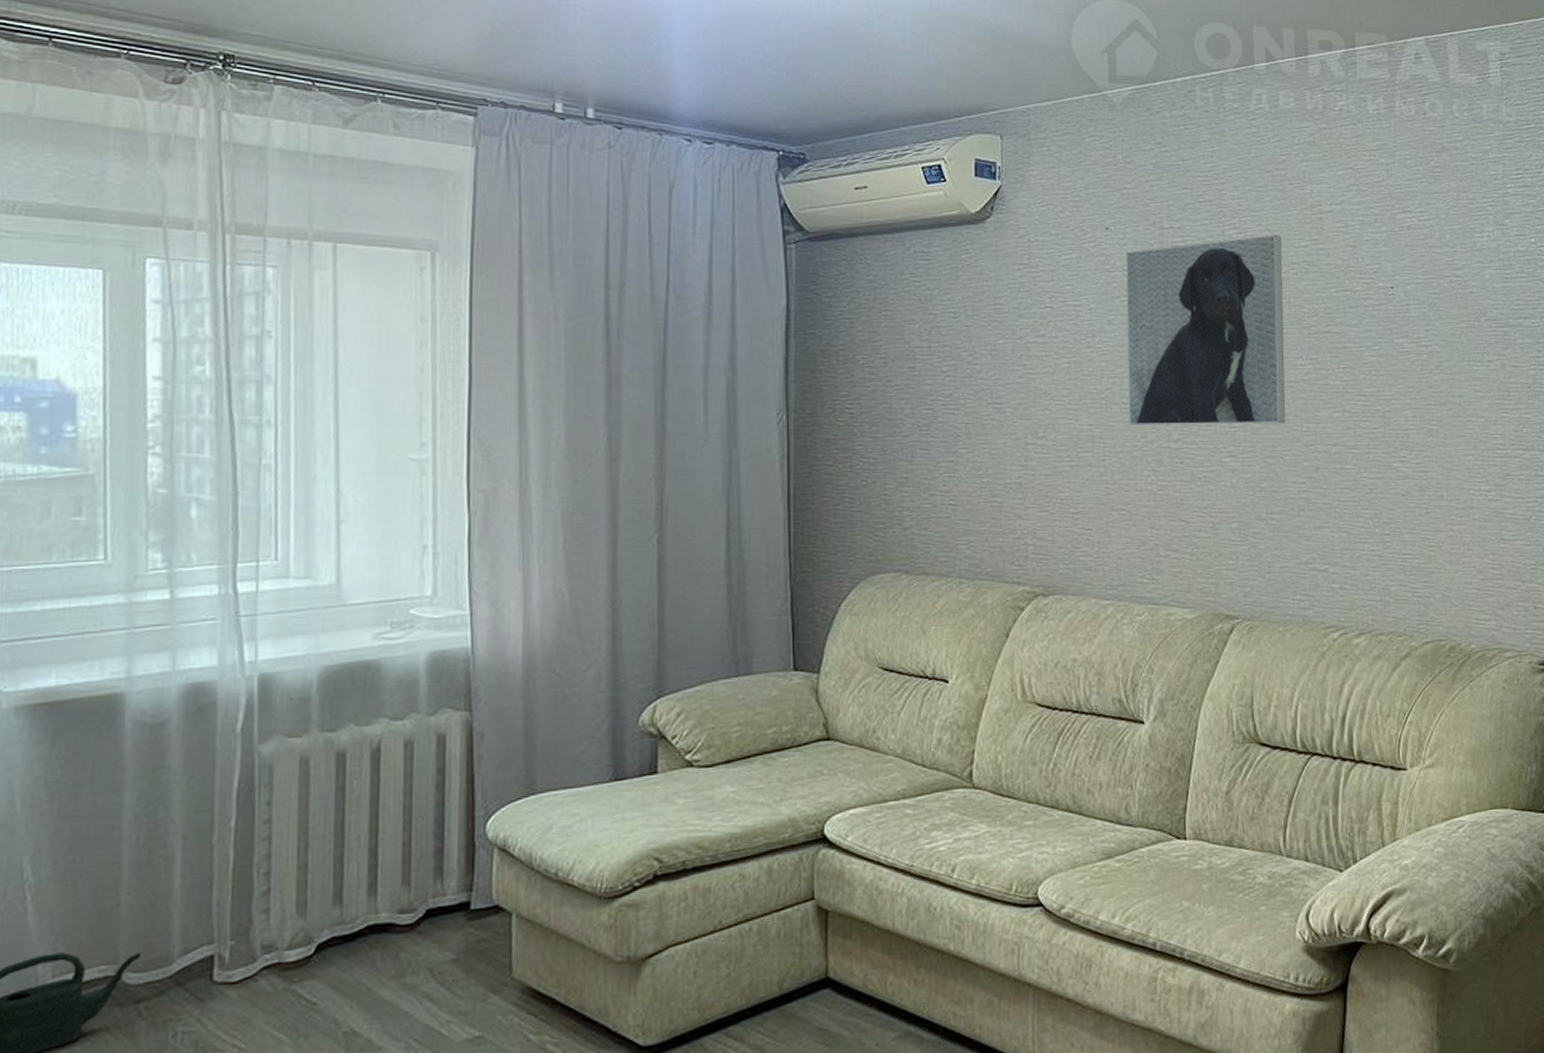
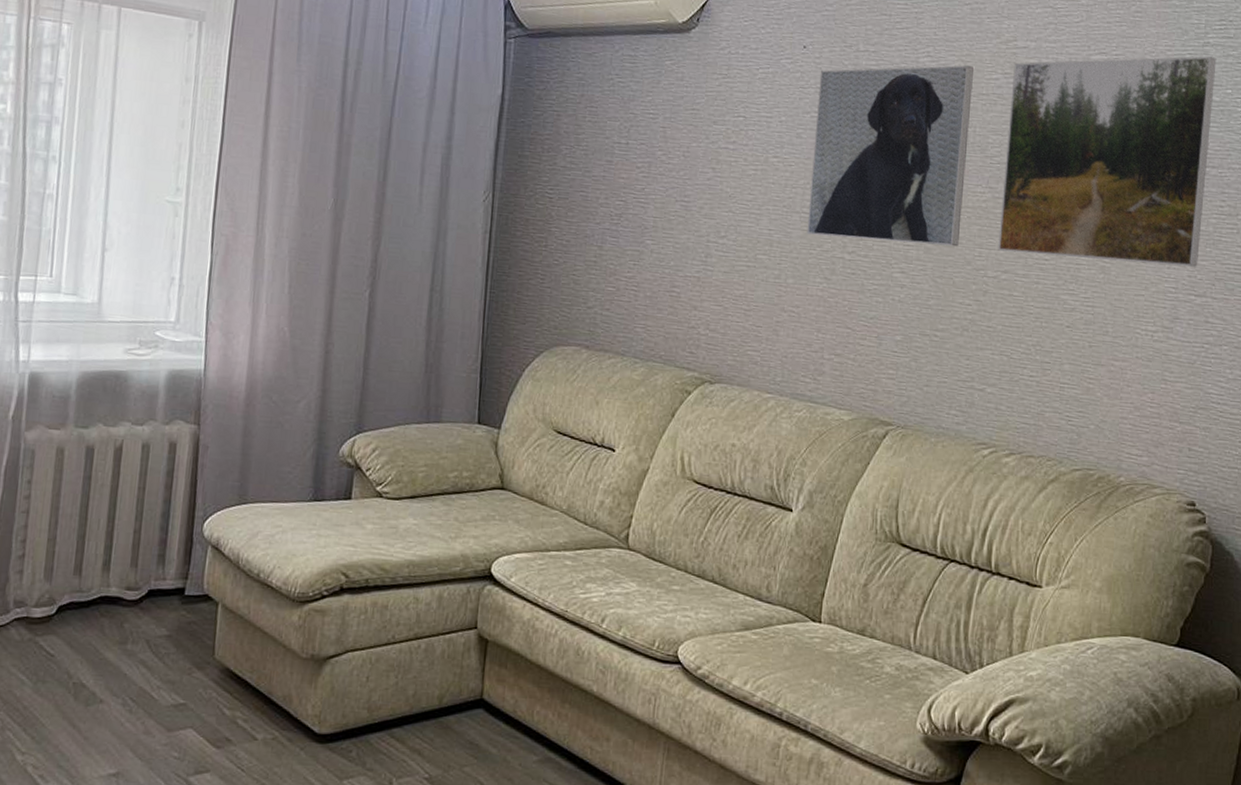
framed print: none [1321,207,1522,424] -> present [998,56,1217,267]

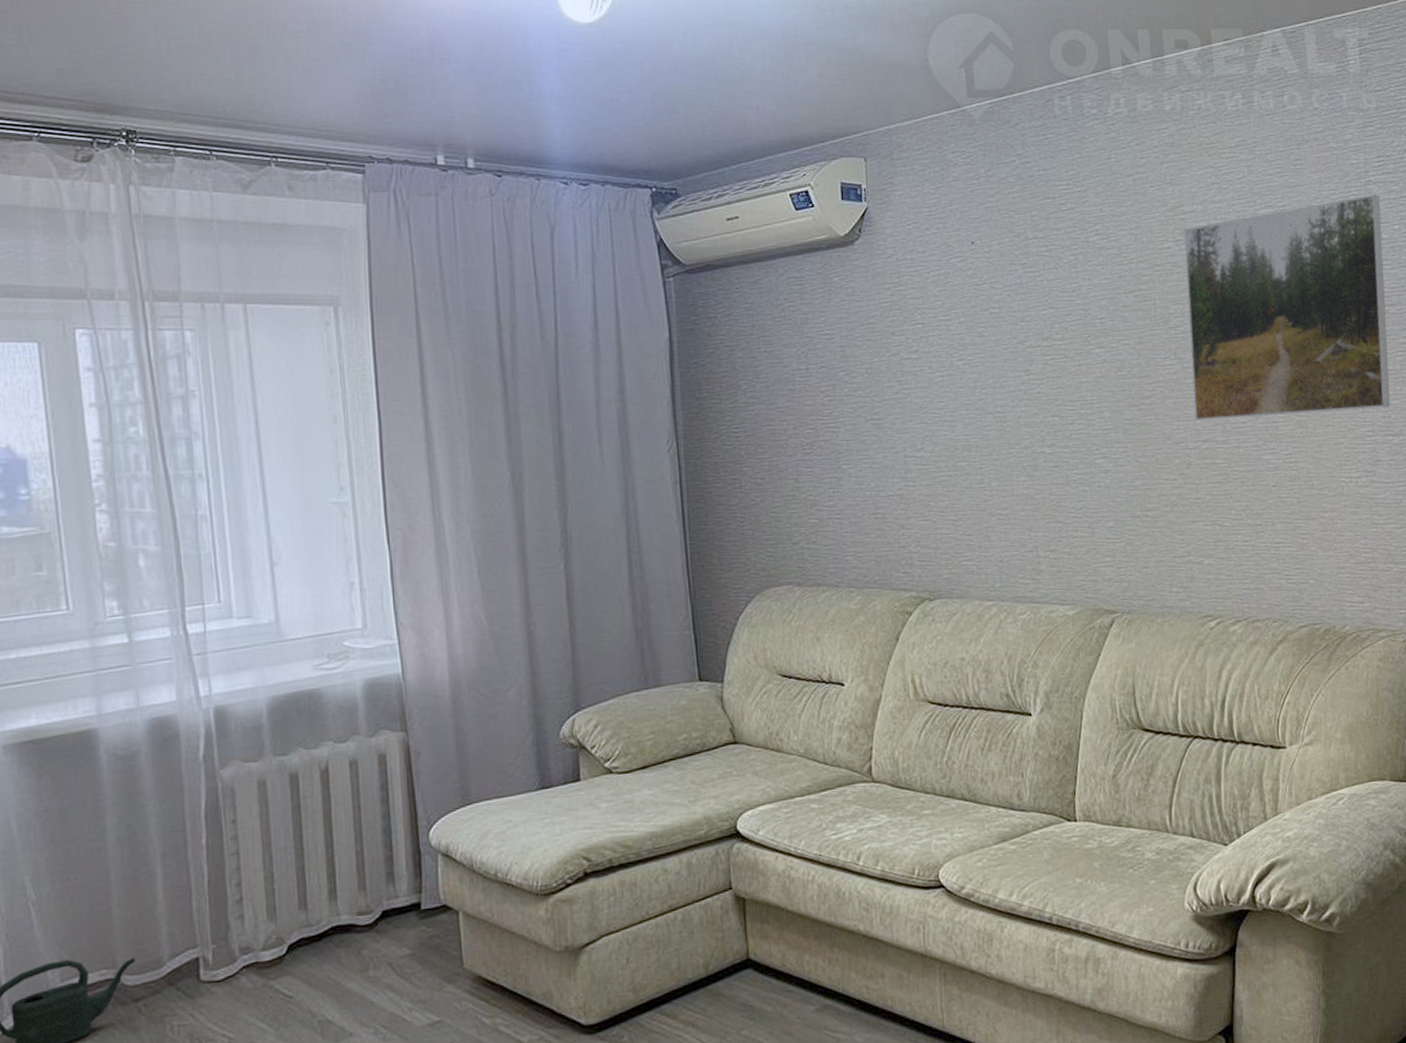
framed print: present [807,65,975,247] -> none [992,238,1156,433]

